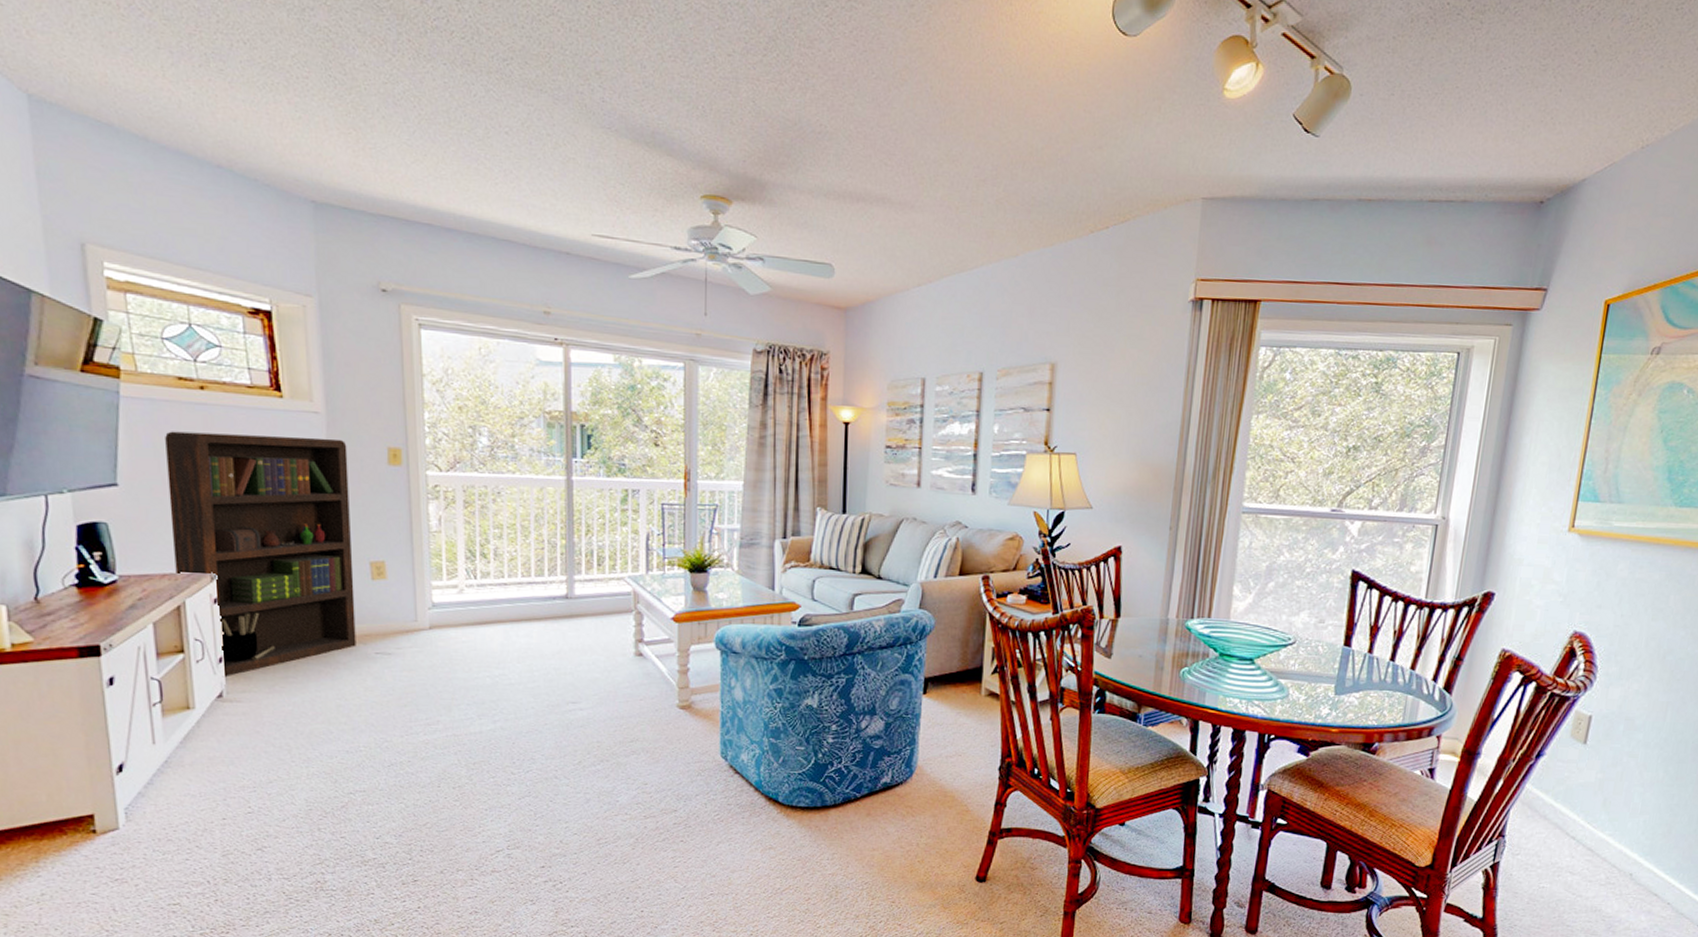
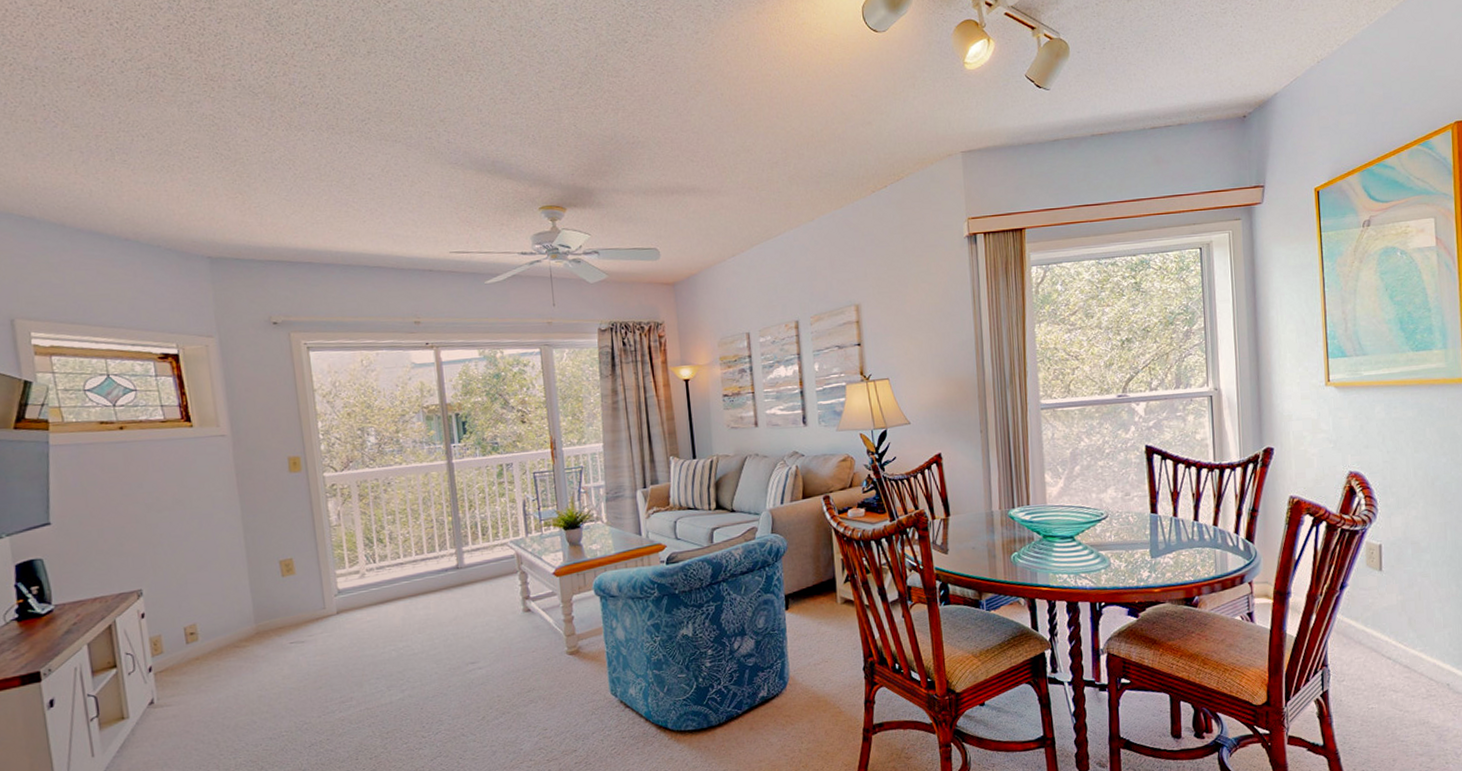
bookcase: present [165,431,356,677] -> none [91,456,272,685]

